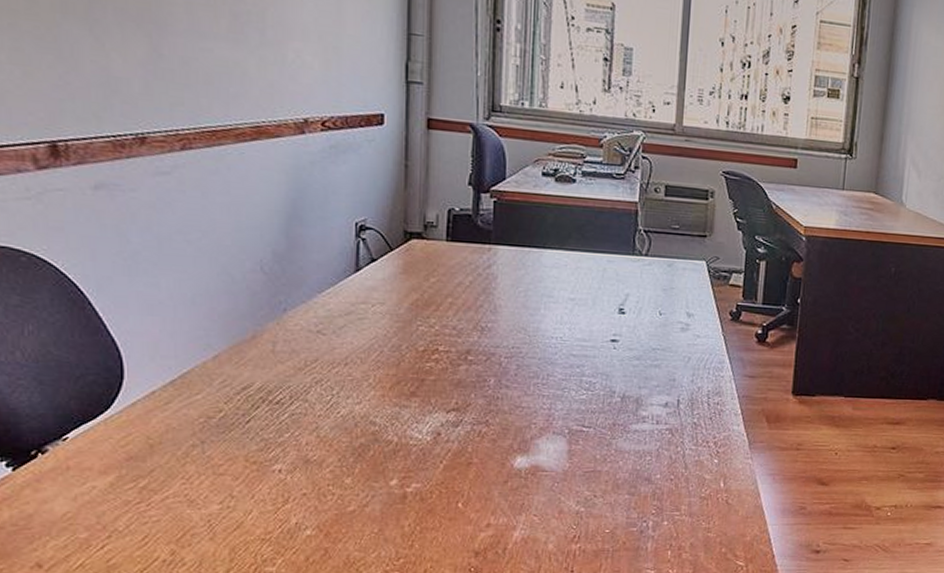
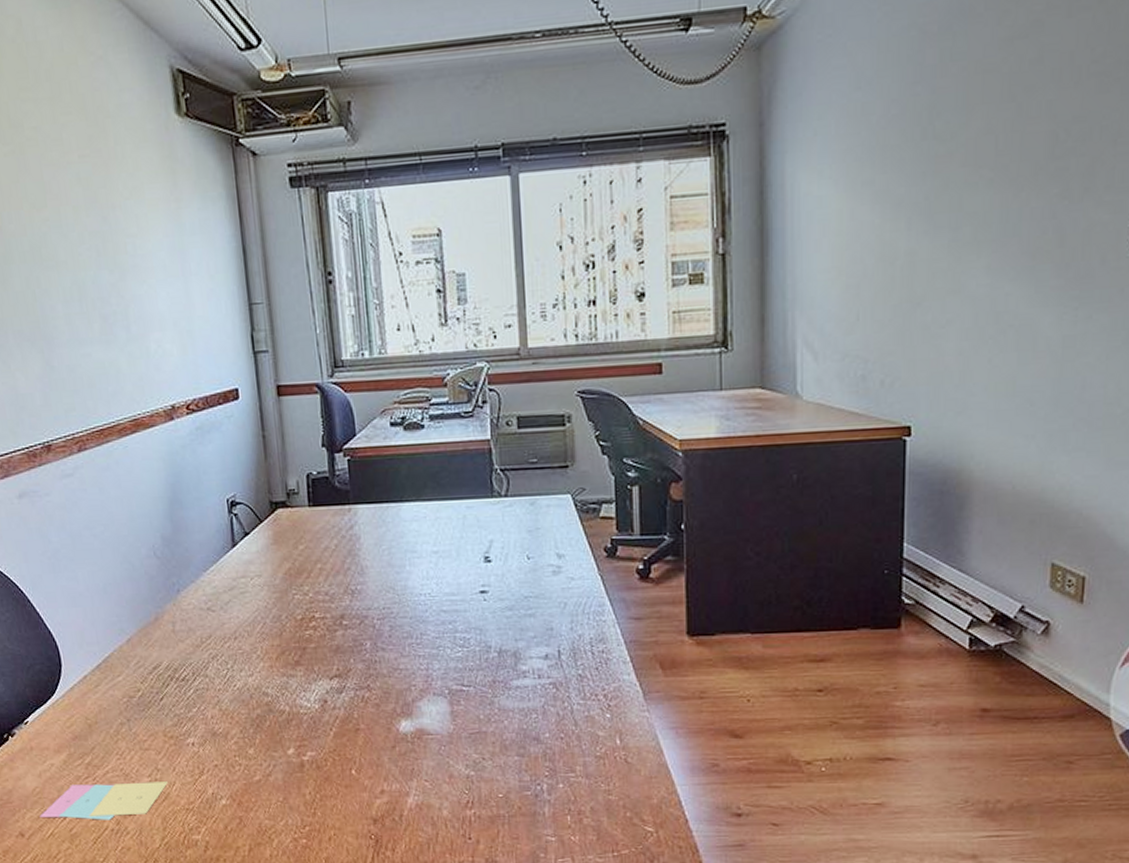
sticky notes: none [67,509,242,550] -> present [39,782,168,820]

